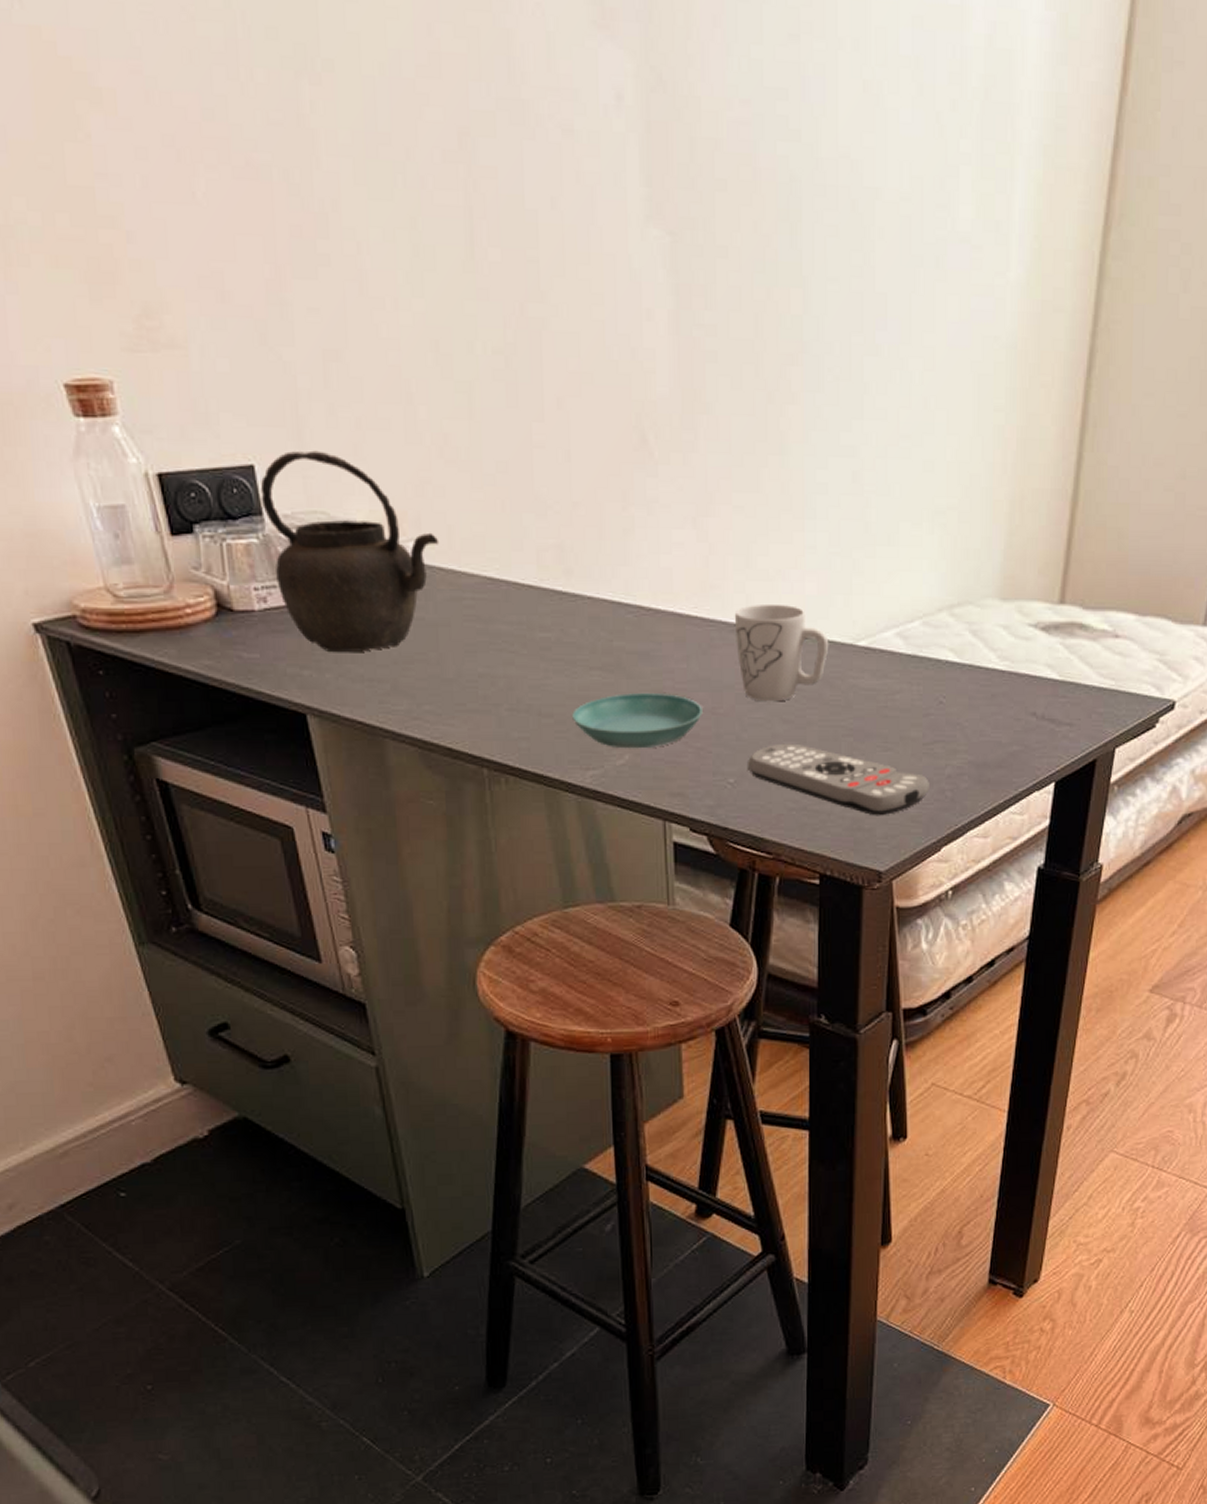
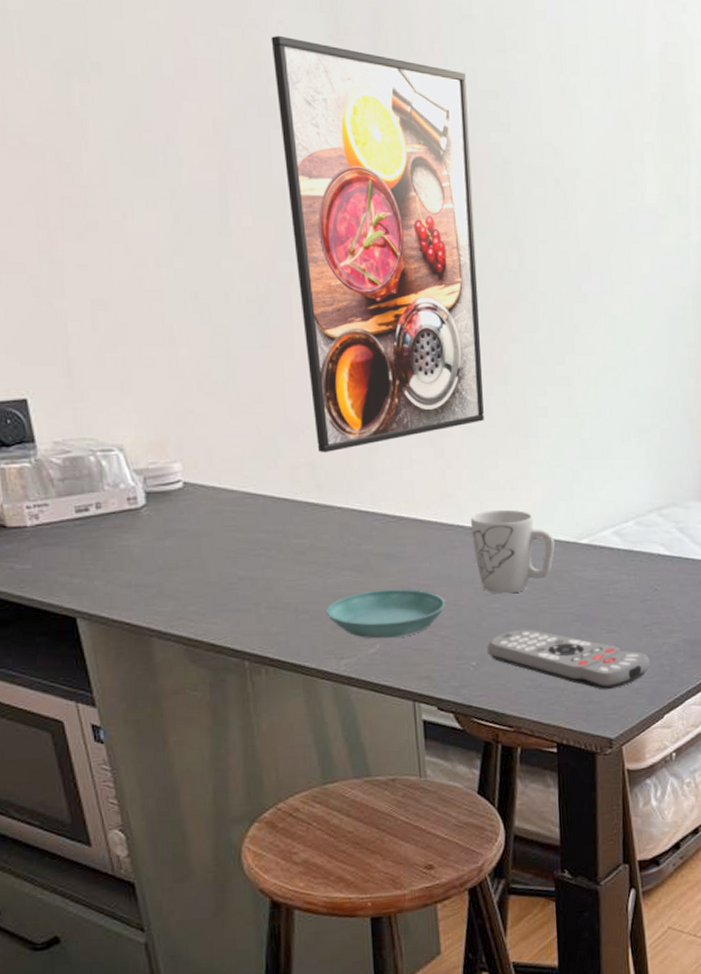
kettle: present [260,450,440,653] -> none [32,386,201,562]
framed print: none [525,21,755,534] -> present [271,35,484,453]

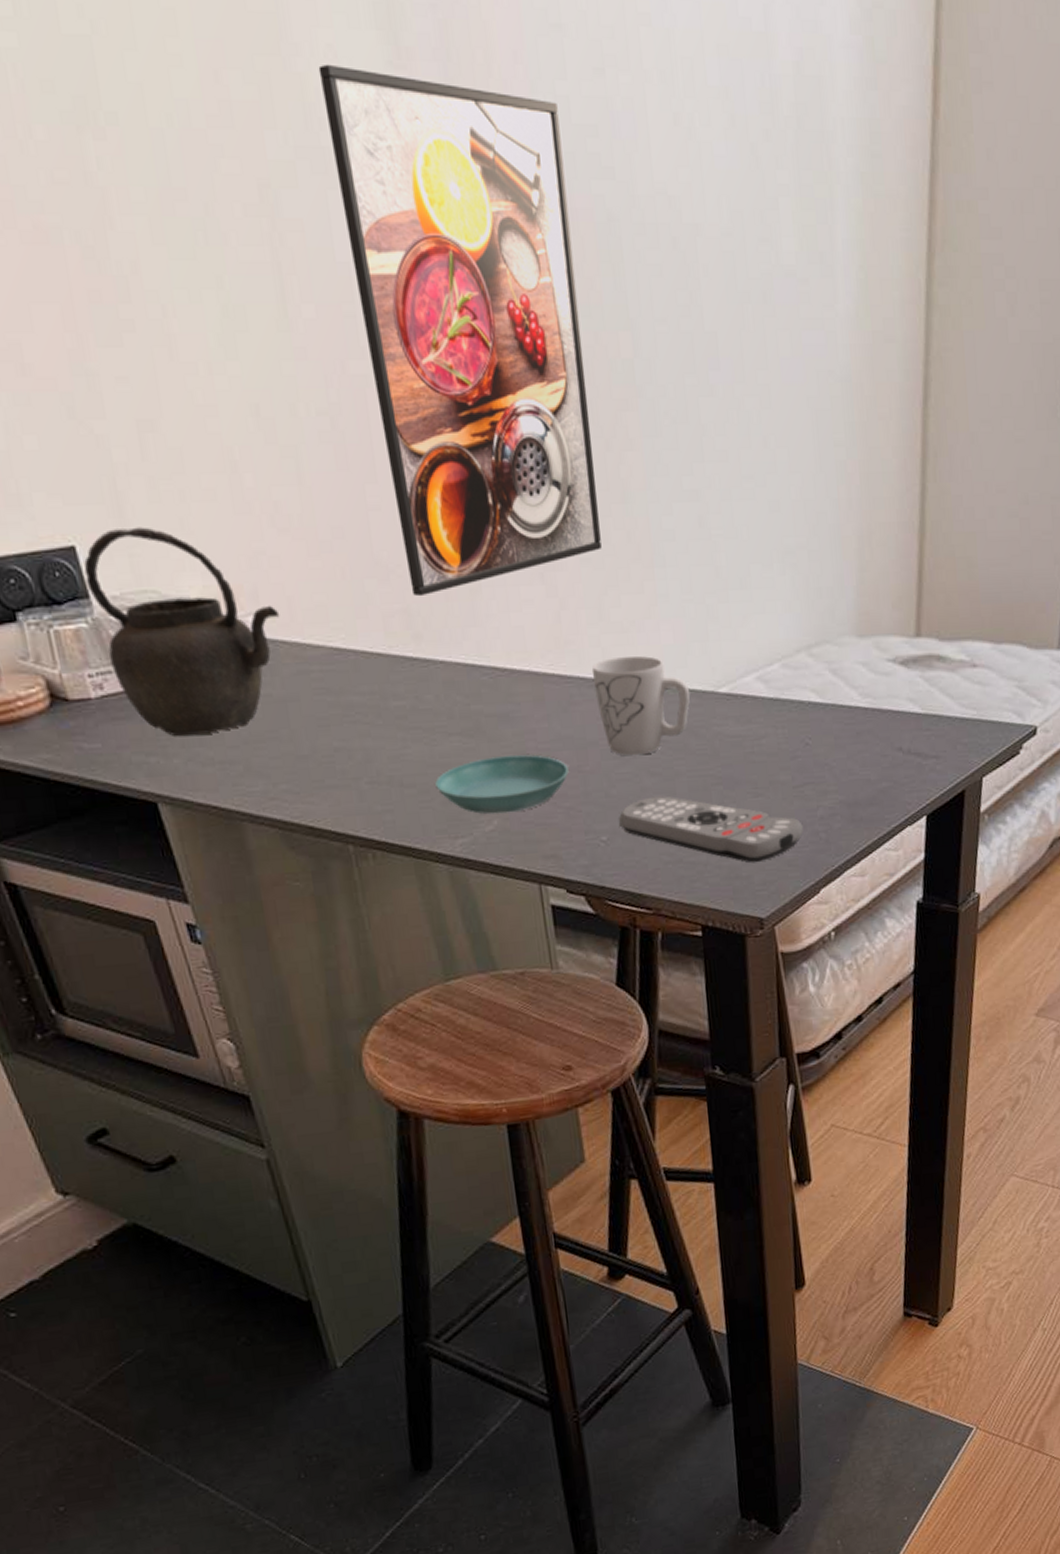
kettle: none [32,386,201,562] -> present [84,527,280,737]

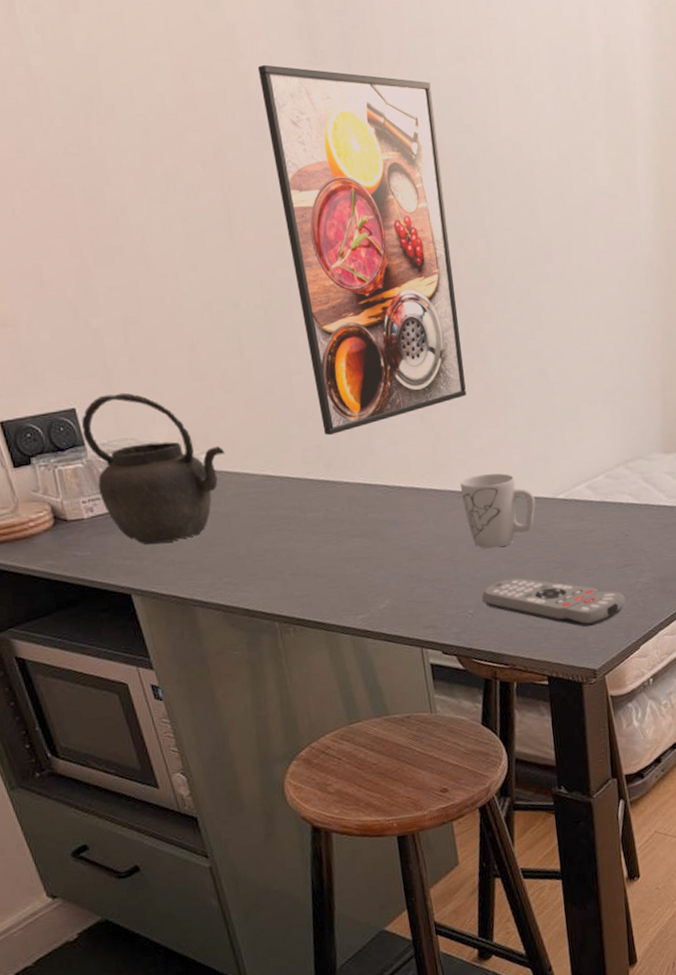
saucer: present [435,755,569,814] -> none [341,550,443,596]

